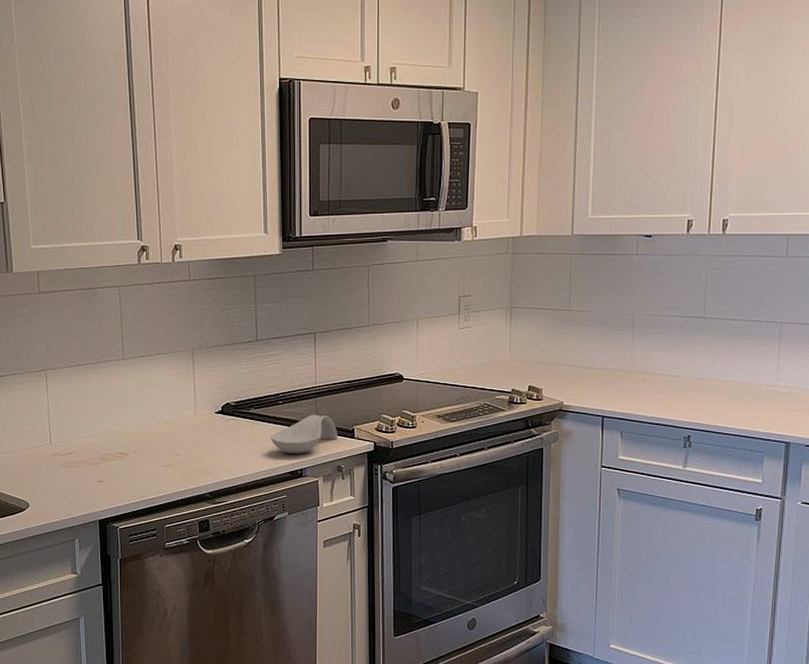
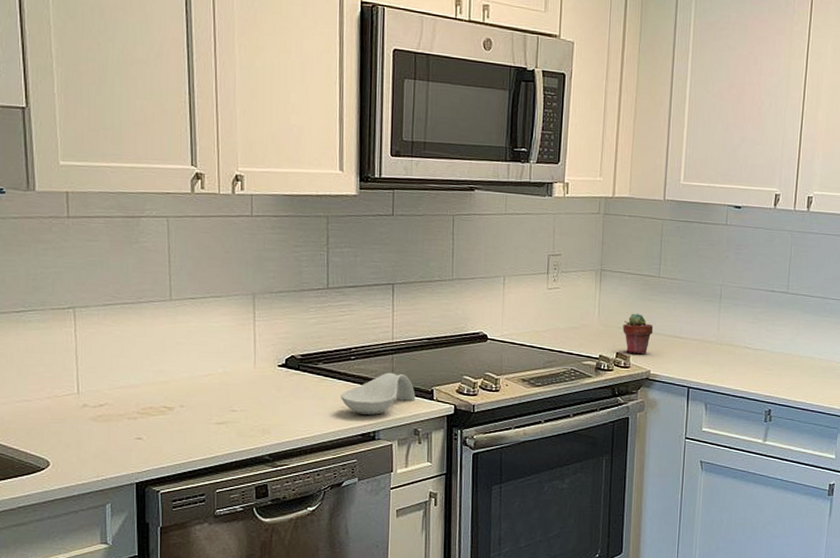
potted succulent: none [534,347,565,387] -> present [623,313,654,355]

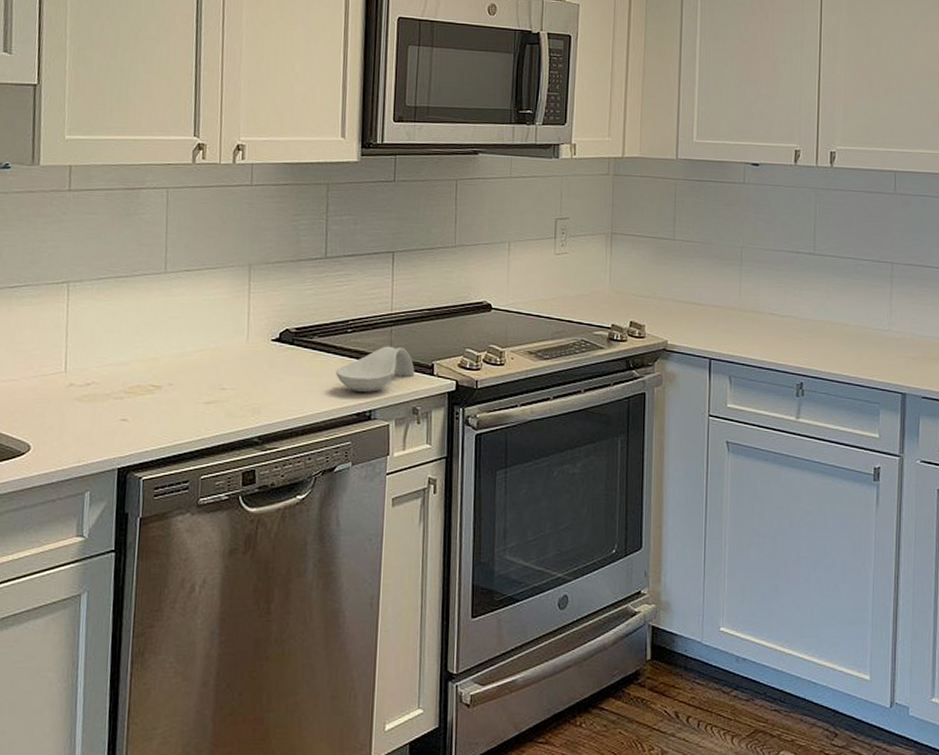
potted succulent: present [623,313,654,355] -> none [636,278,670,324]

